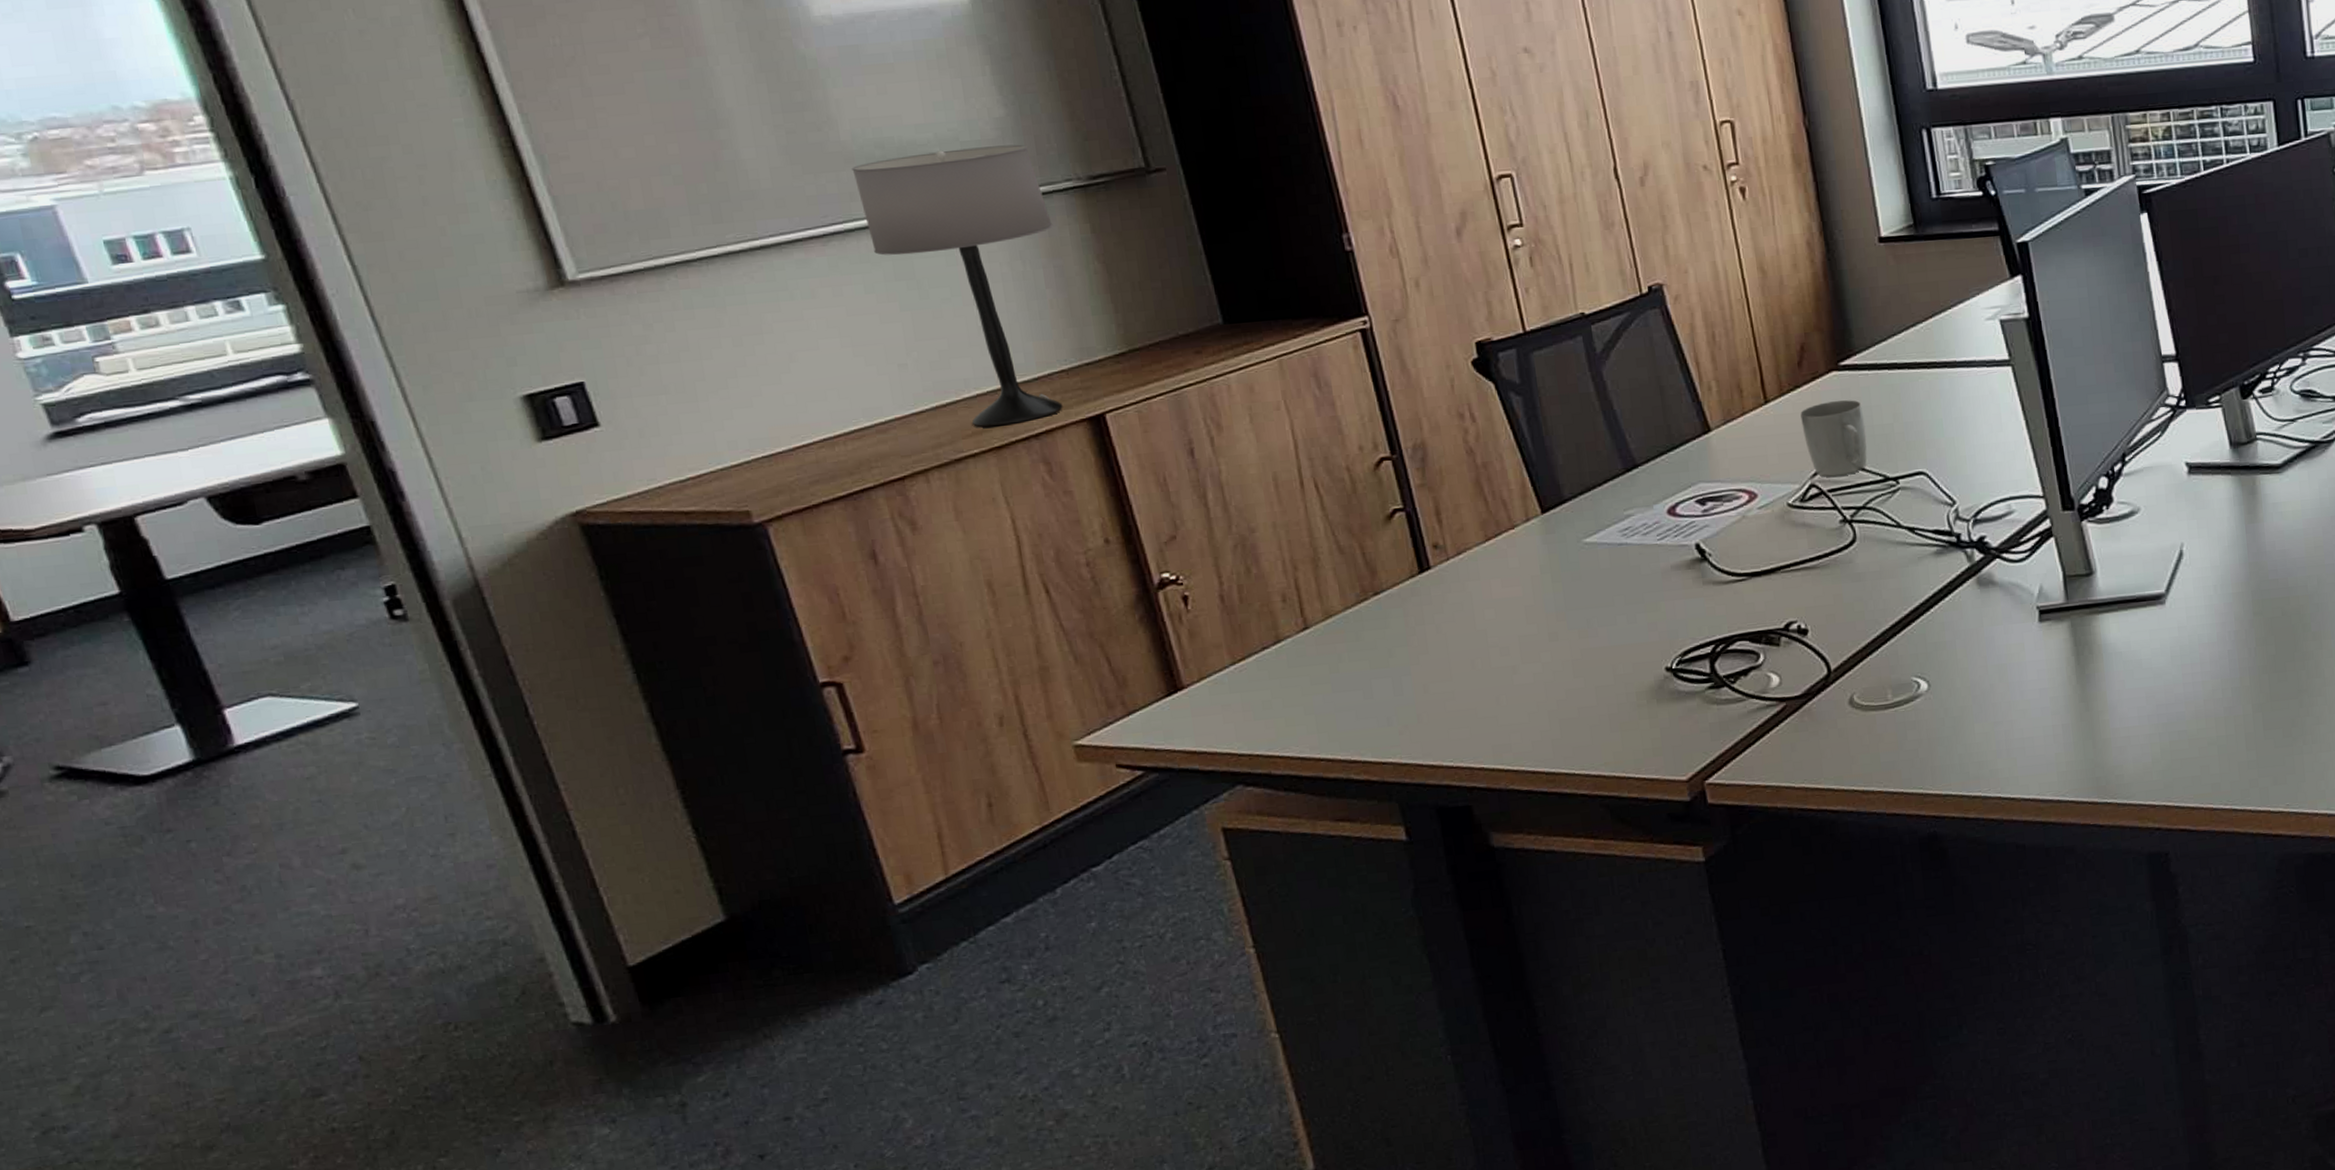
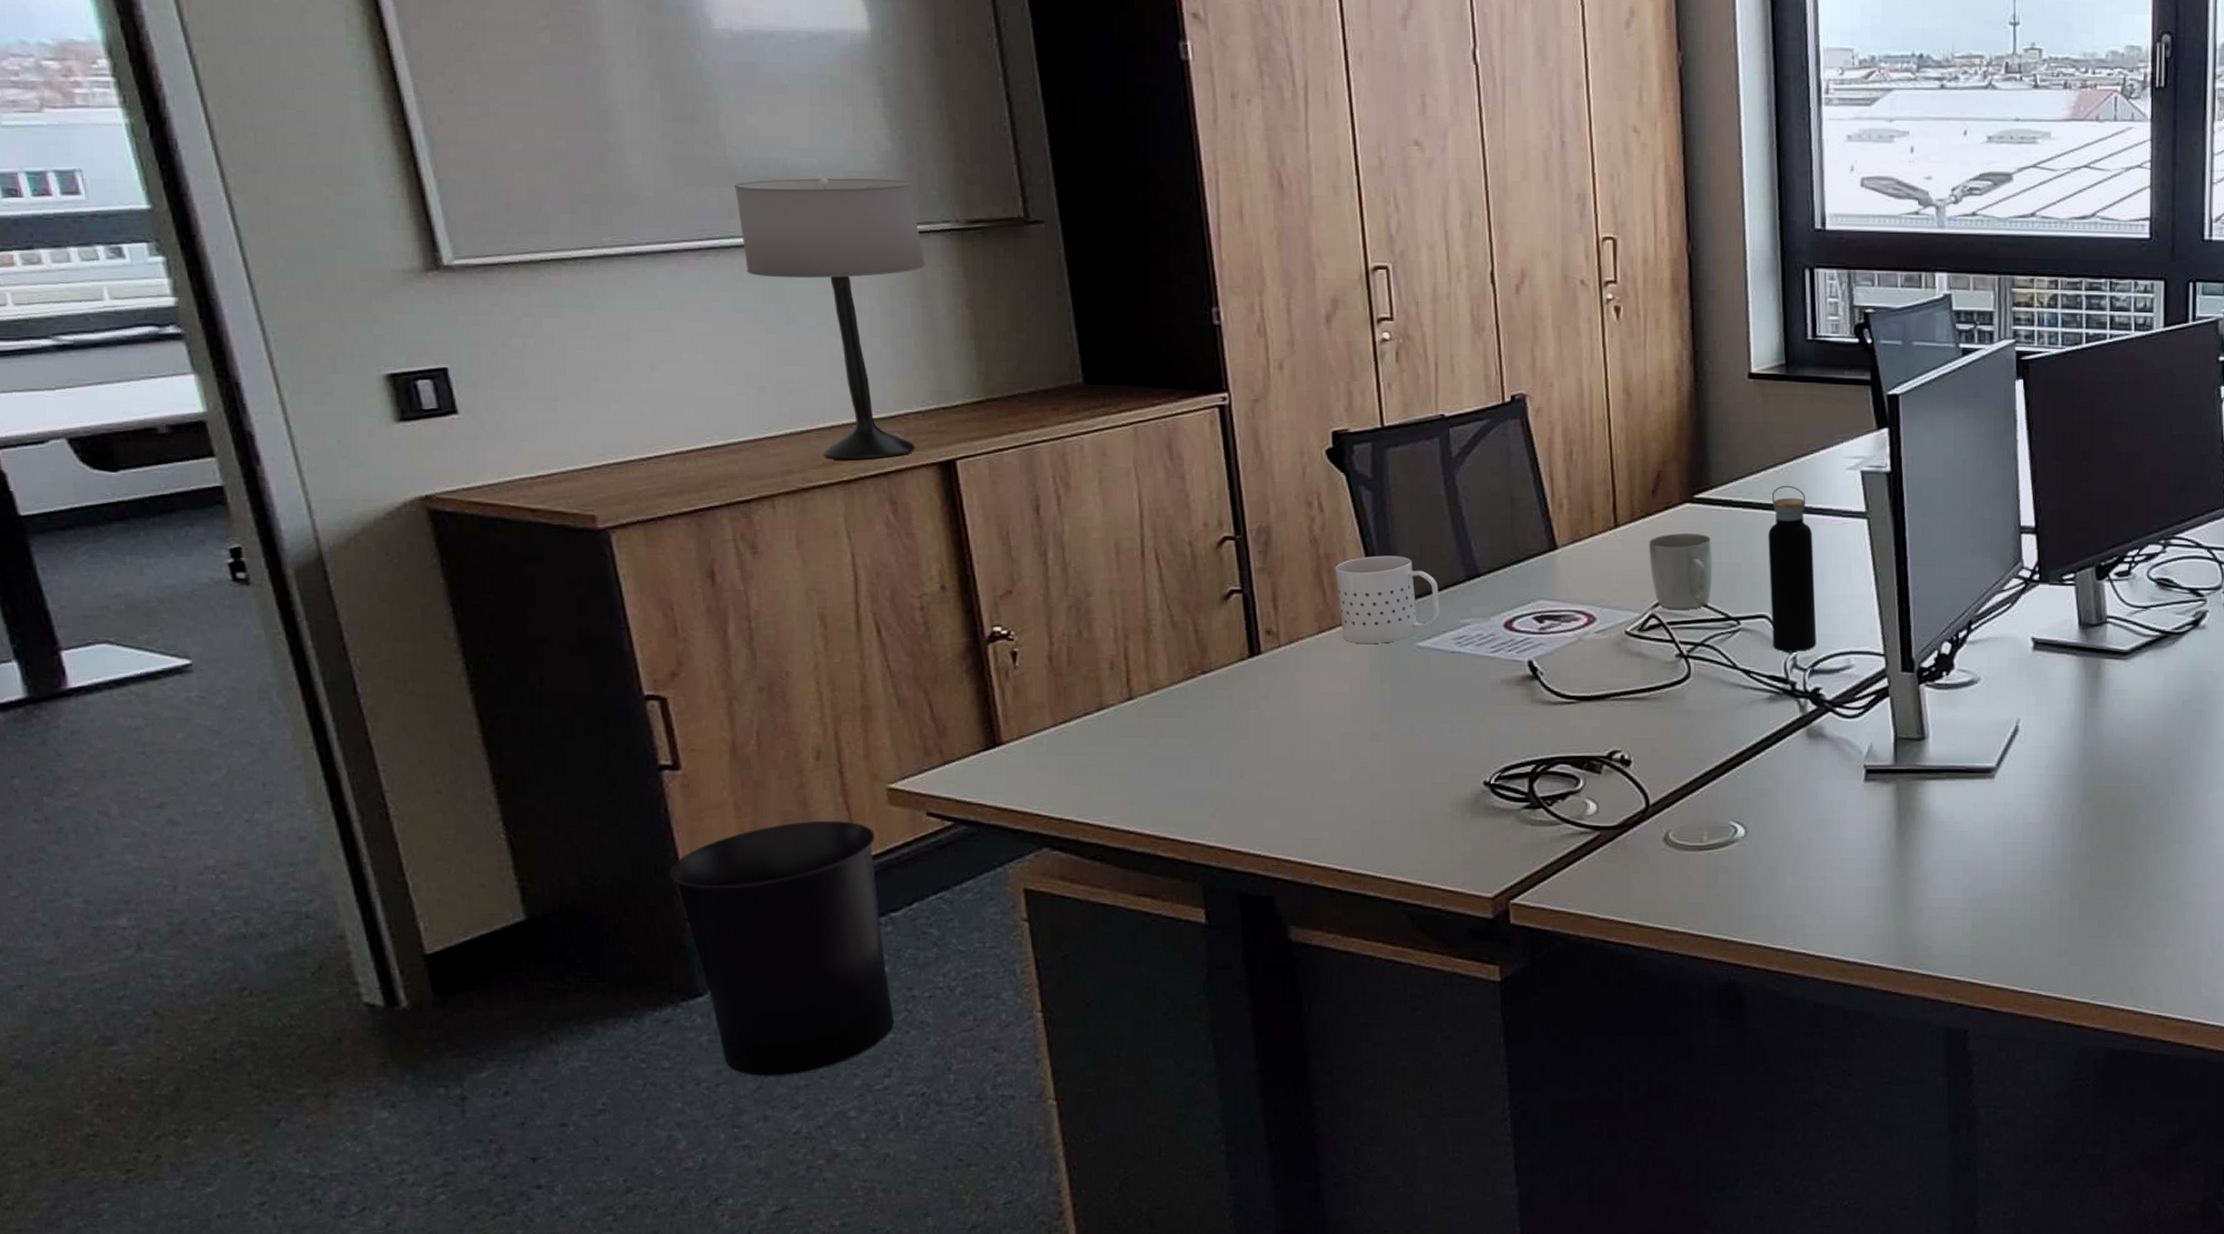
waste bin: none [865,783,1108,1046] -> present [670,820,895,1076]
mug: none [1494,456,1603,548] -> present [1335,555,1440,645]
water bottle: none [1916,342,1976,505] -> present [1768,485,1817,651]

